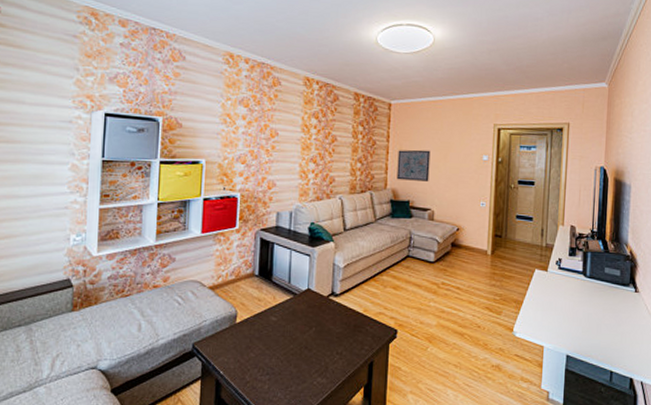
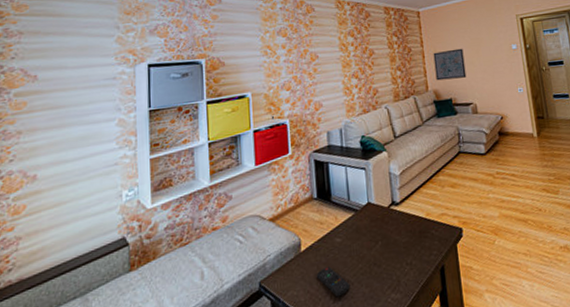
remote control: none [248,342,280,371] -> present [316,266,351,297]

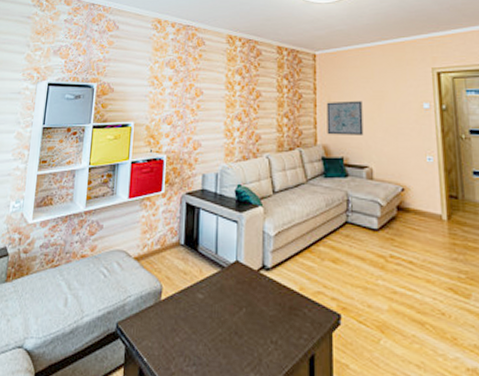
remote control: present [316,266,351,297] -> none [173,323,207,361]

